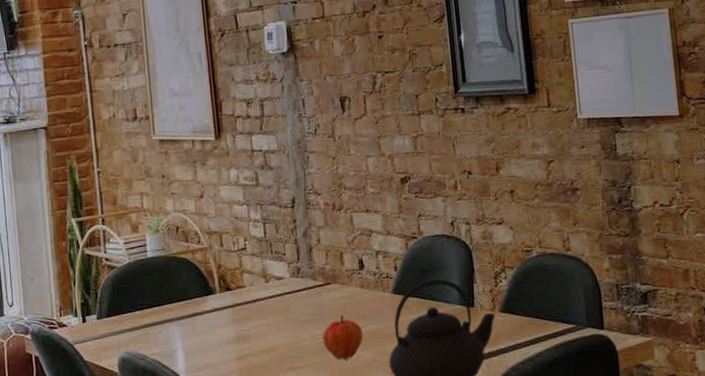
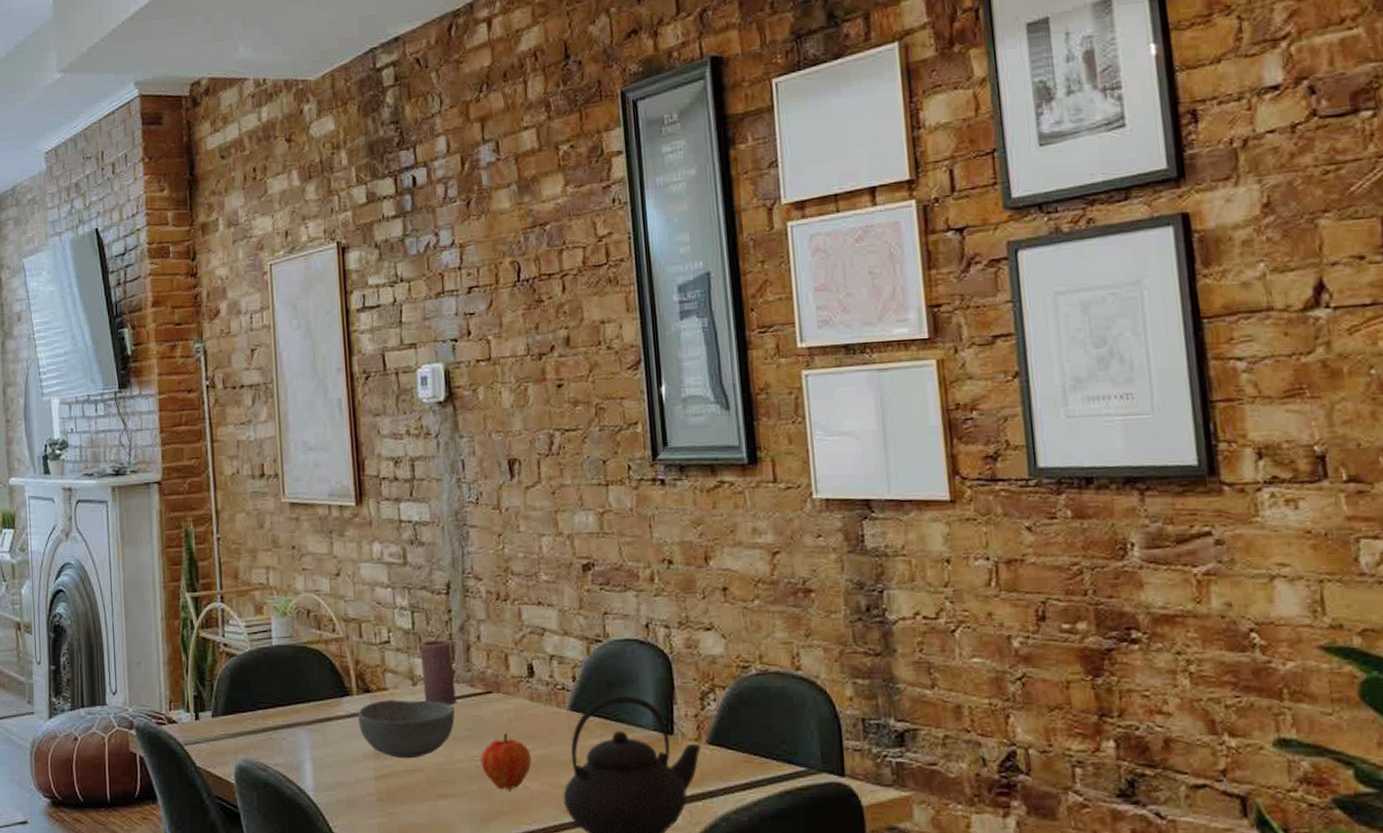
bowl: none [221,293,301,342] -> present [358,700,455,759]
candle: none [270,243,302,296] -> present [419,639,456,705]

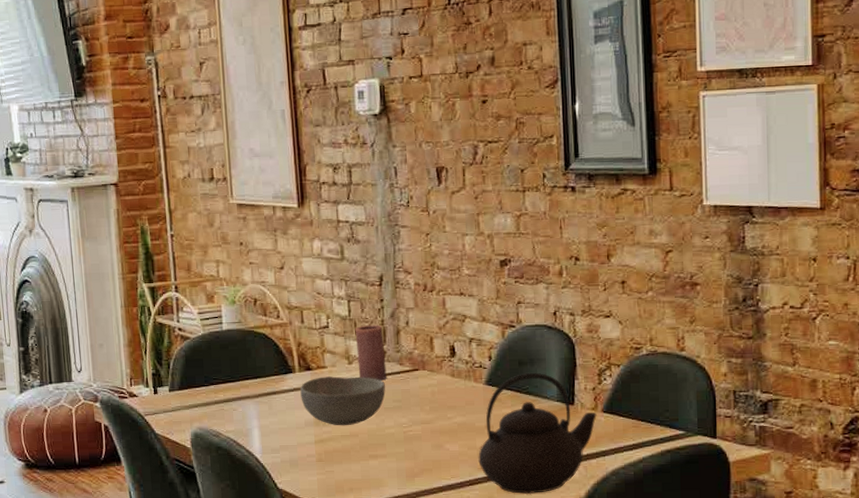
fruit: present [480,733,532,791] -> none [407,404,452,452]

